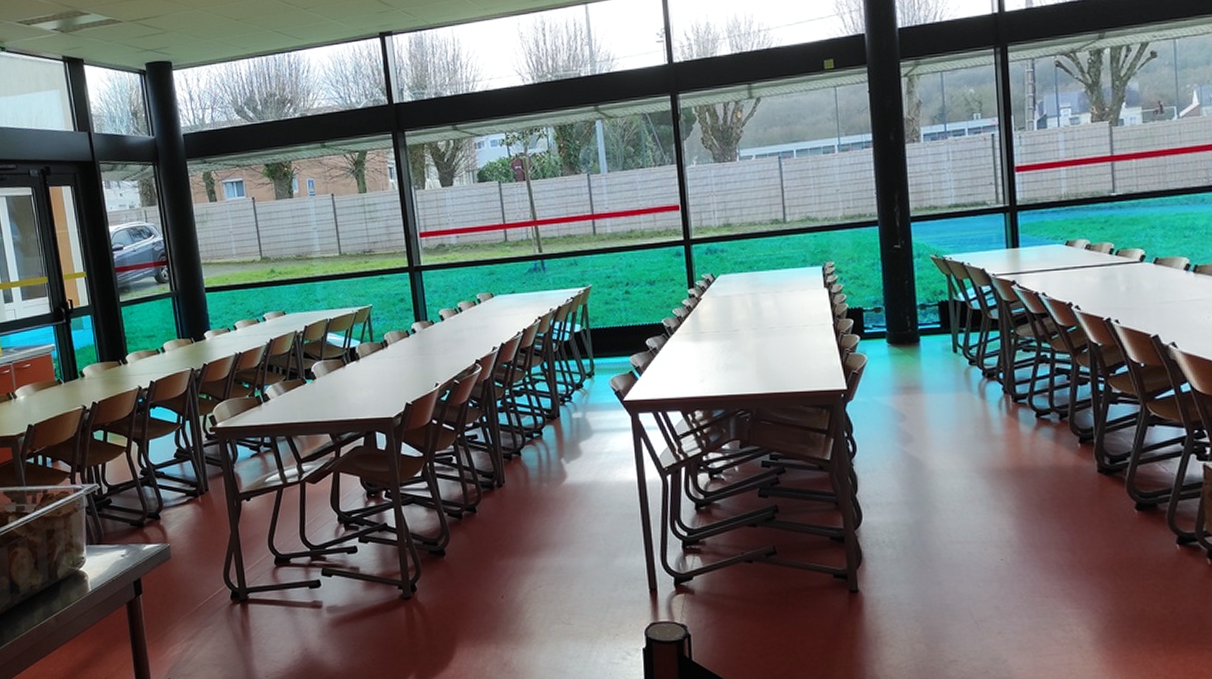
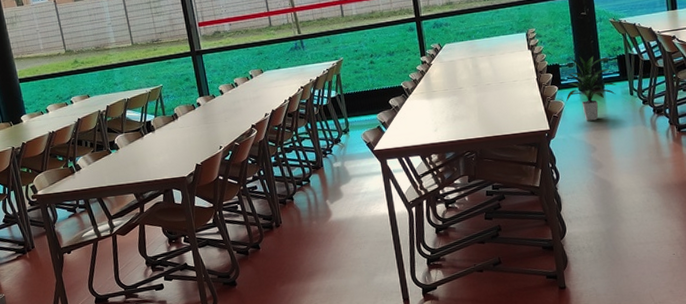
indoor plant: none [870,298,936,382] -> present [566,55,616,121]

